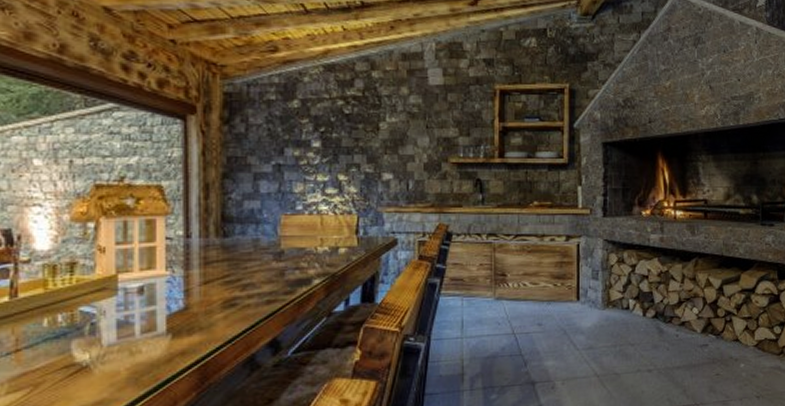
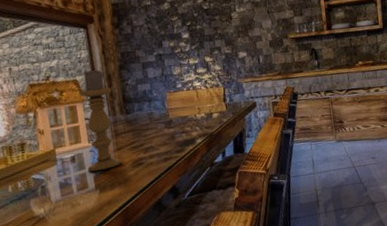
candle holder: none [159,172,208,310] -> present [78,68,122,172]

